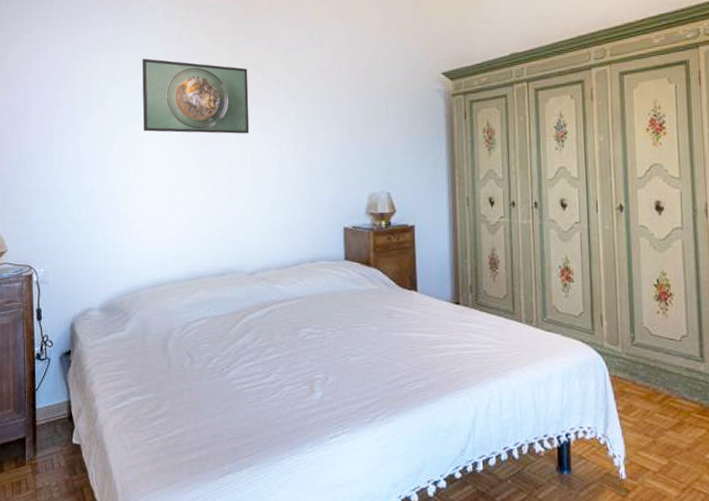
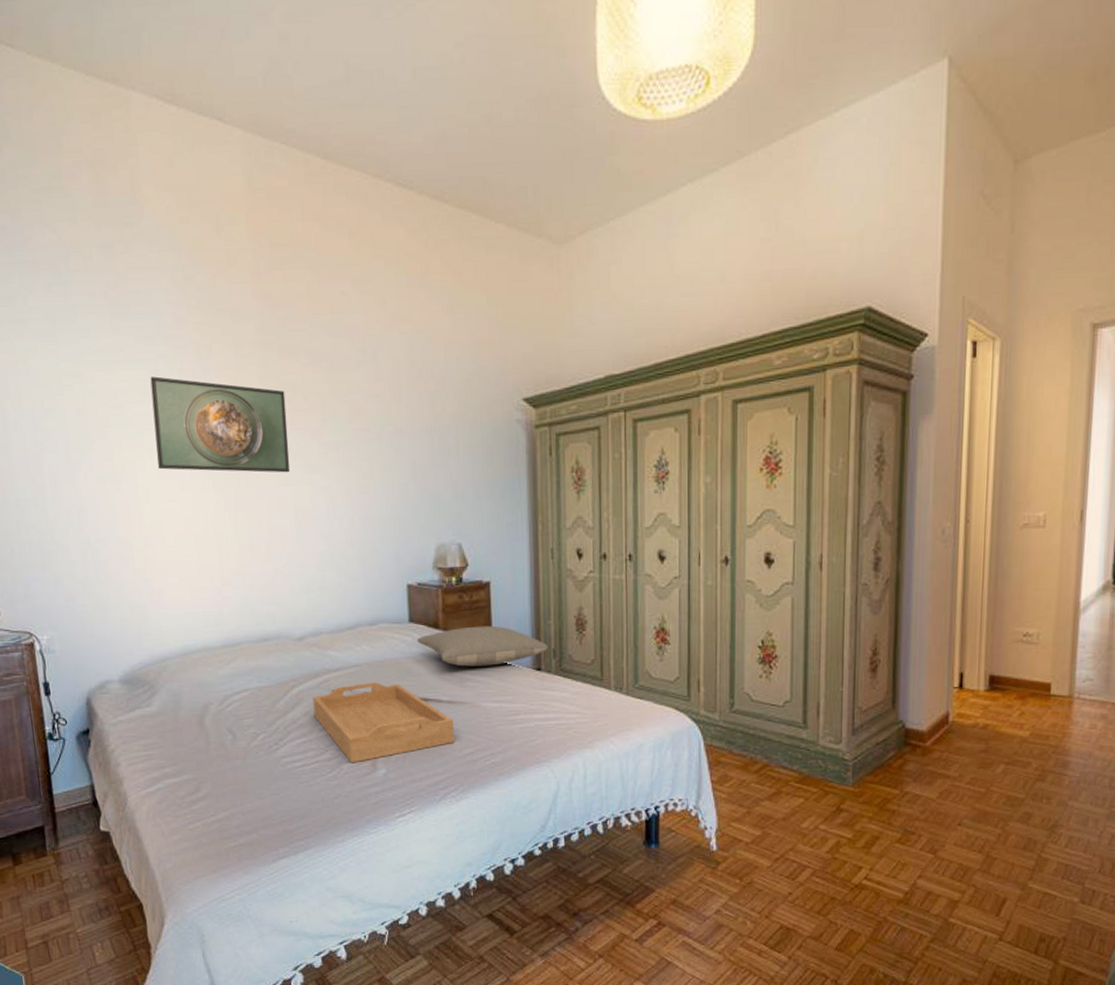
serving tray: none [260,312,383,386] -> present [312,681,454,763]
pillow: none [351,263,465,300] -> present [416,625,548,667]

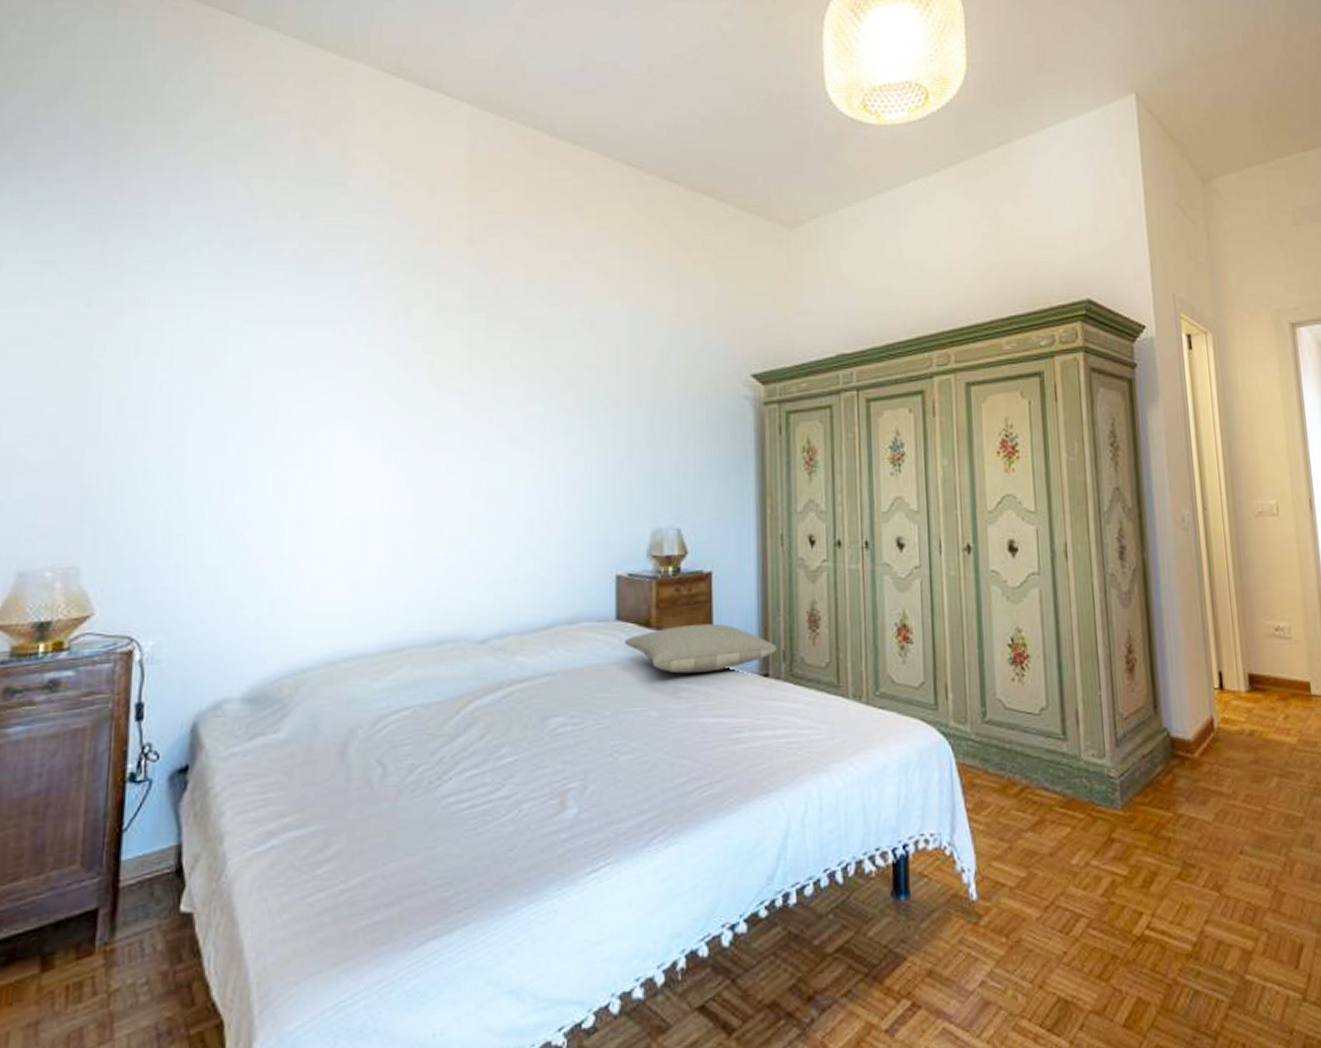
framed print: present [150,376,291,473] -> none [331,339,490,447]
serving tray: present [312,681,454,763] -> none [491,694,664,802]

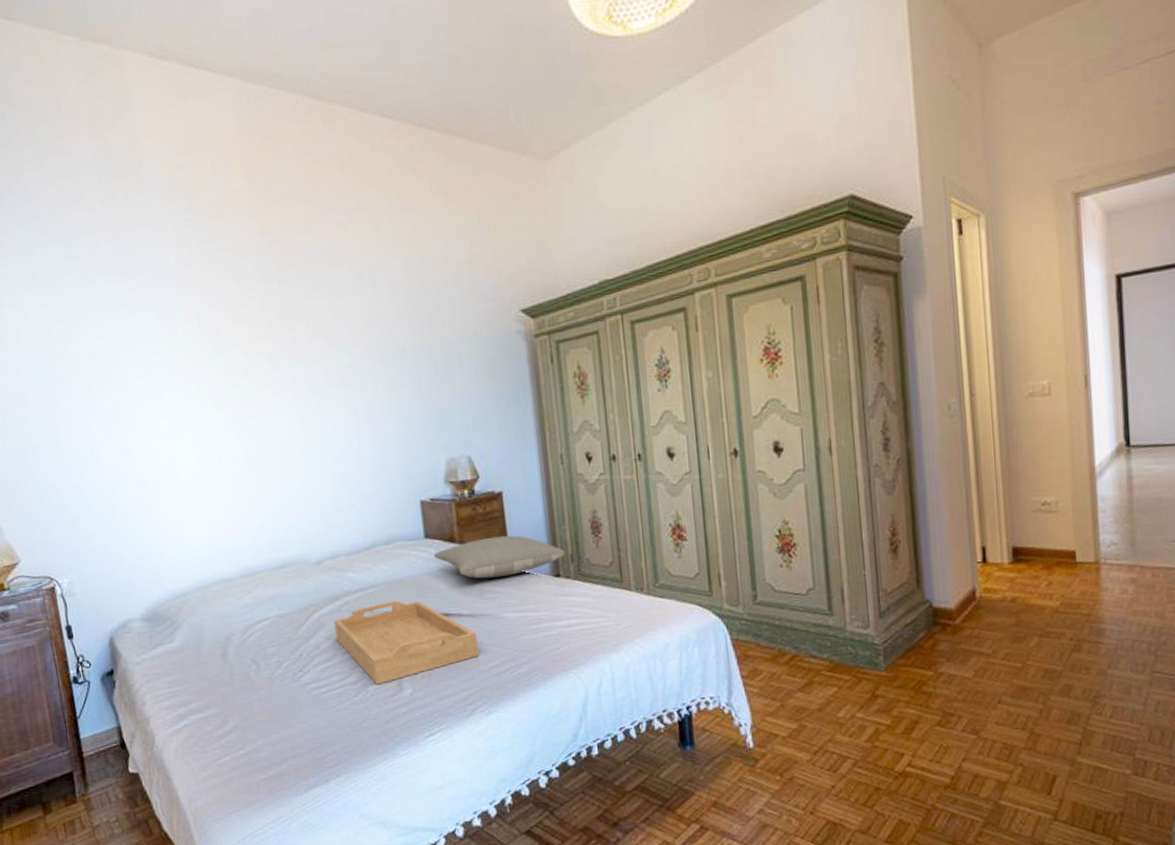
serving tray: none [491,694,664,802] -> present [334,600,479,685]

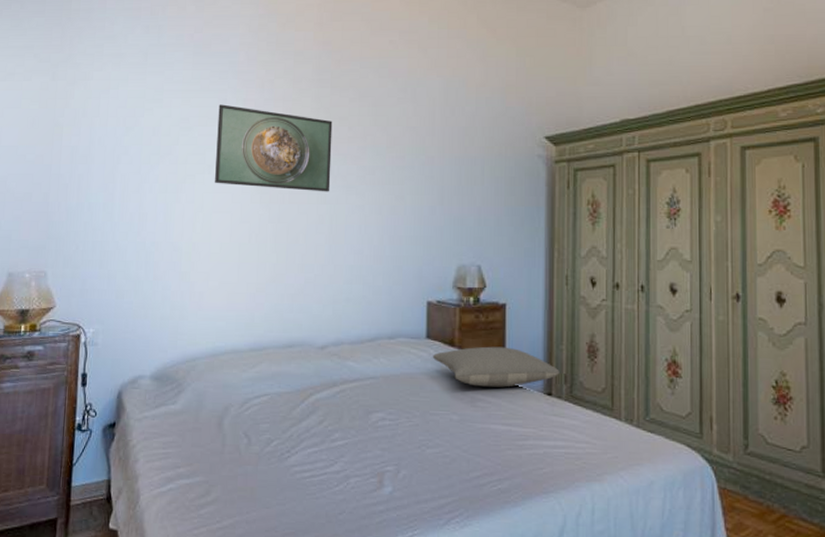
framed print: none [156,317,298,407] -> present [215,104,333,192]
serving tray: present [334,600,479,685] -> none [327,395,462,478]

